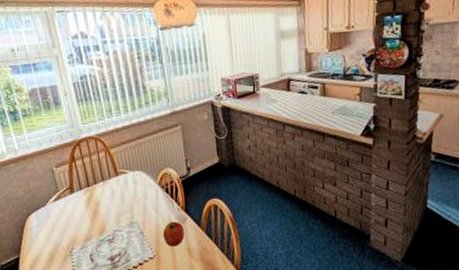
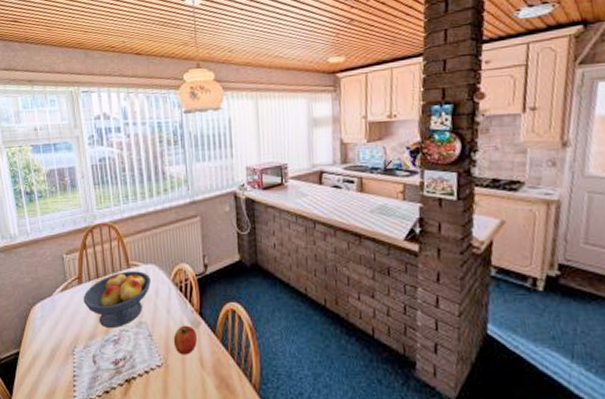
fruit bowl: none [76,178,139,230] -> present [83,271,151,328]

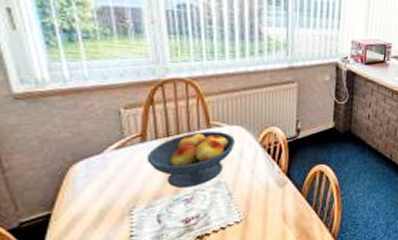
apple: present [173,325,197,355] -> none [255,184,282,212]

